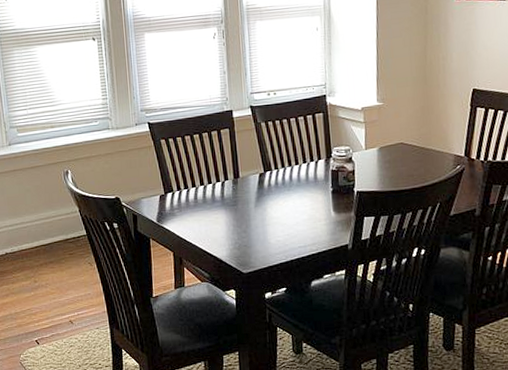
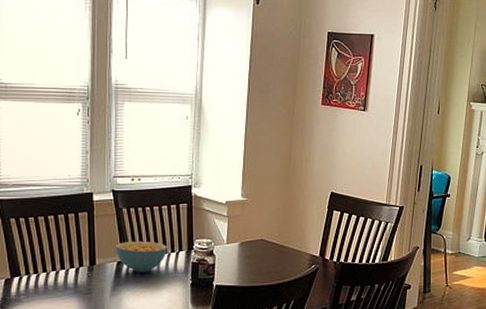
cereal bowl: none [257,152,306,183] -> present [115,241,167,272]

